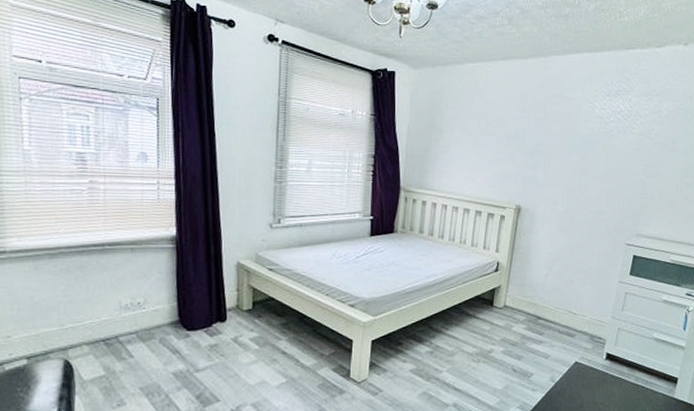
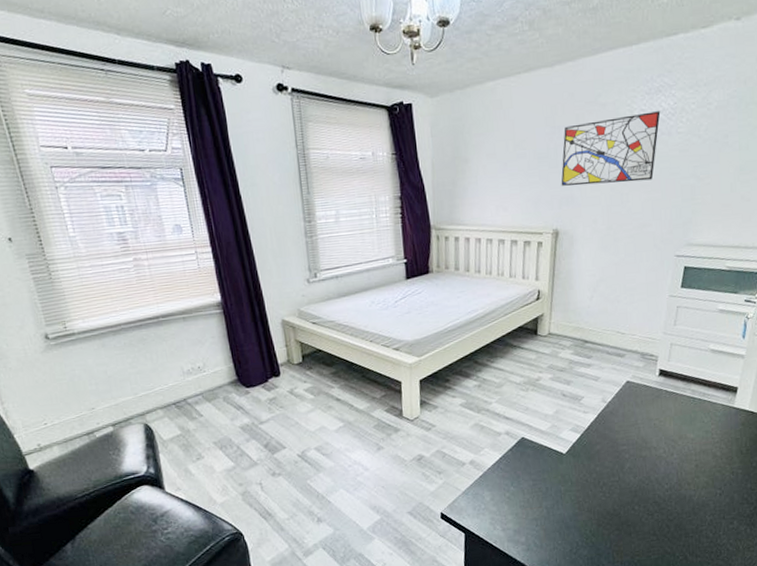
wall art: none [526,111,618,172] -> present [561,111,661,186]

